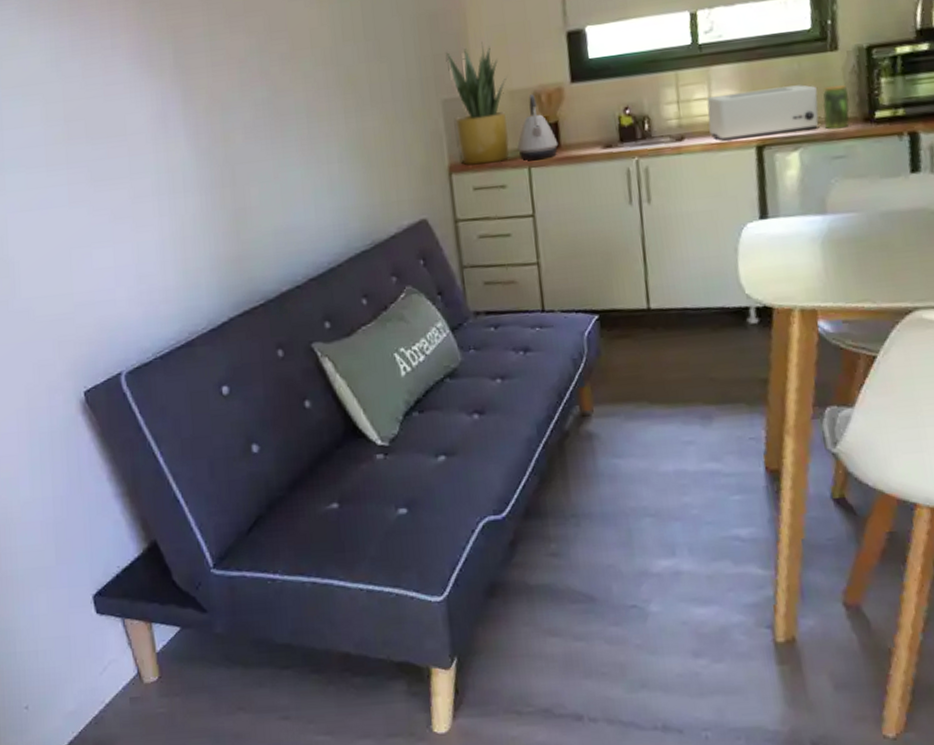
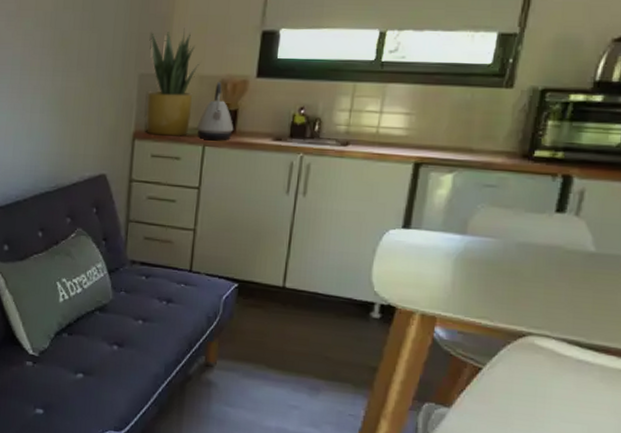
toaster: present [706,84,819,142] -> none [374,110,484,157]
jar: present [822,84,850,130] -> none [482,119,513,160]

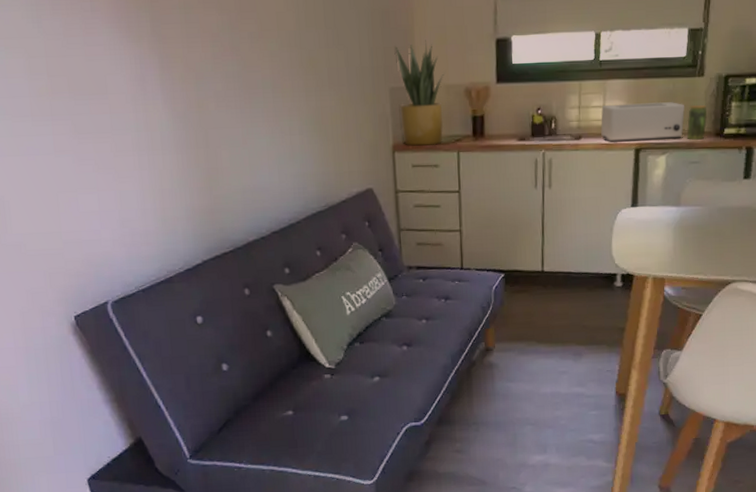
kettle: present [197,82,234,141] -> none [450,90,483,146]
toaster: none [374,110,484,157] -> present [601,102,685,143]
jar: none [482,119,513,160] -> present [686,104,707,140]

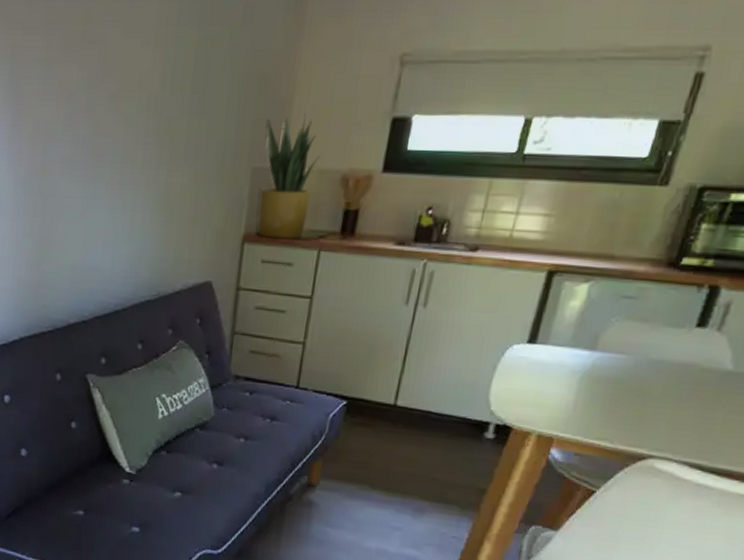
toaster: present [601,102,685,143] -> none [505,211,631,265]
jar: present [686,104,707,140] -> none [624,222,663,269]

